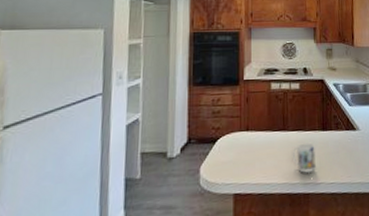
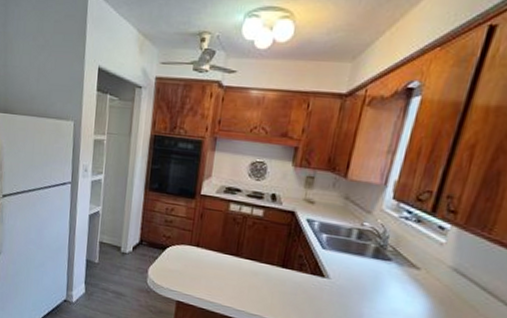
mug: present [292,143,316,174] -> none [241,274,269,306]

